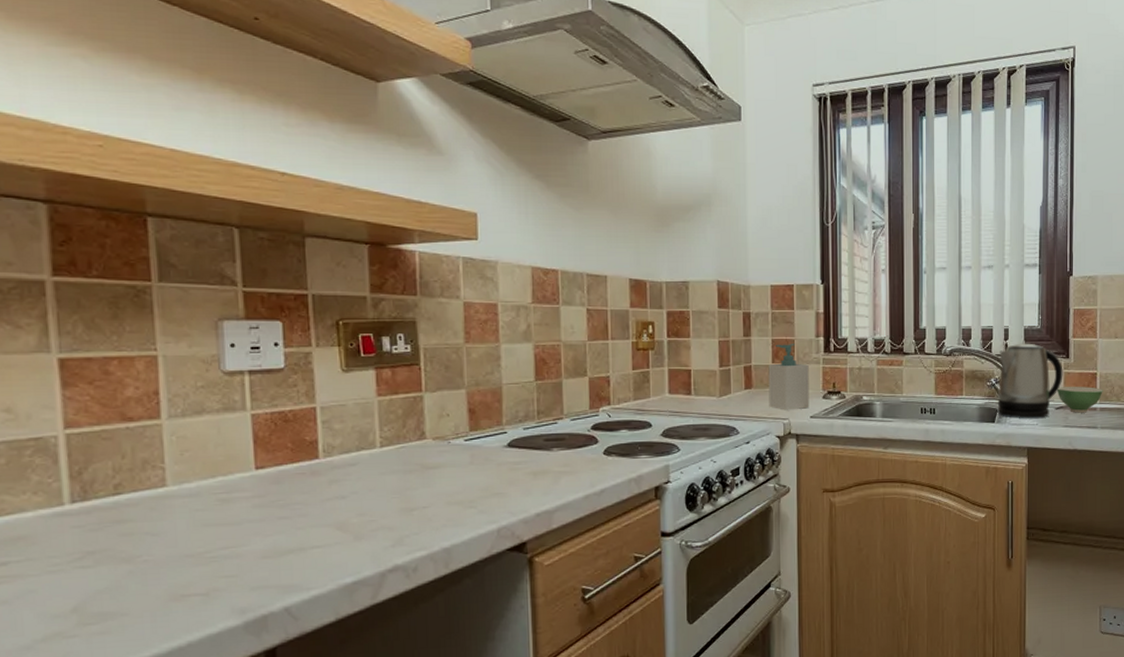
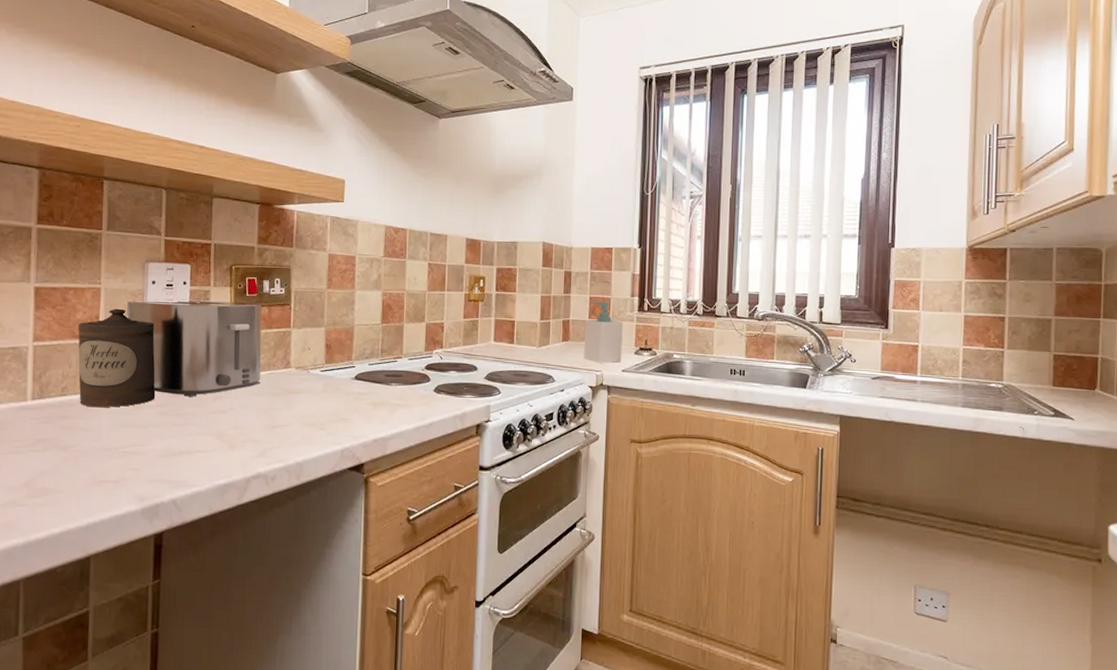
canister: none [129,380,250,506] -> present [78,308,156,408]
toaster: none [184,364,389,483] -> present [117,299,262,397]
kettle: present [997,343,1063,418] -> none [809,311,881,387]
bowl: present [1056,386,1104,413] -> none [873,356,926,385]

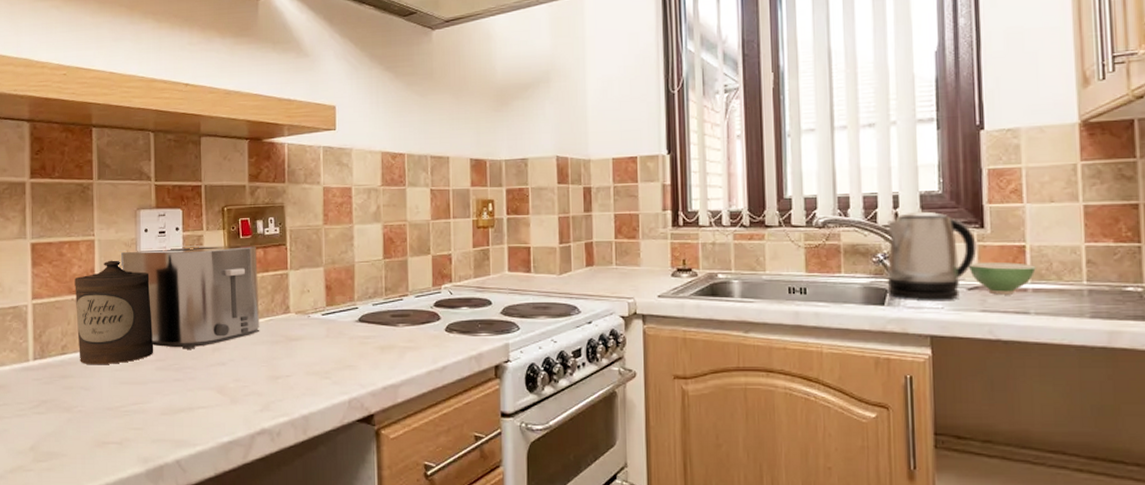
soap bottle: present [584,301,623,363] -> none [611,218,657,289]
kettle: none [809,311,881,387] -> present [887,211,977,300]
bowl: none [873,356,926,385] -> present [968,261,1038,295]

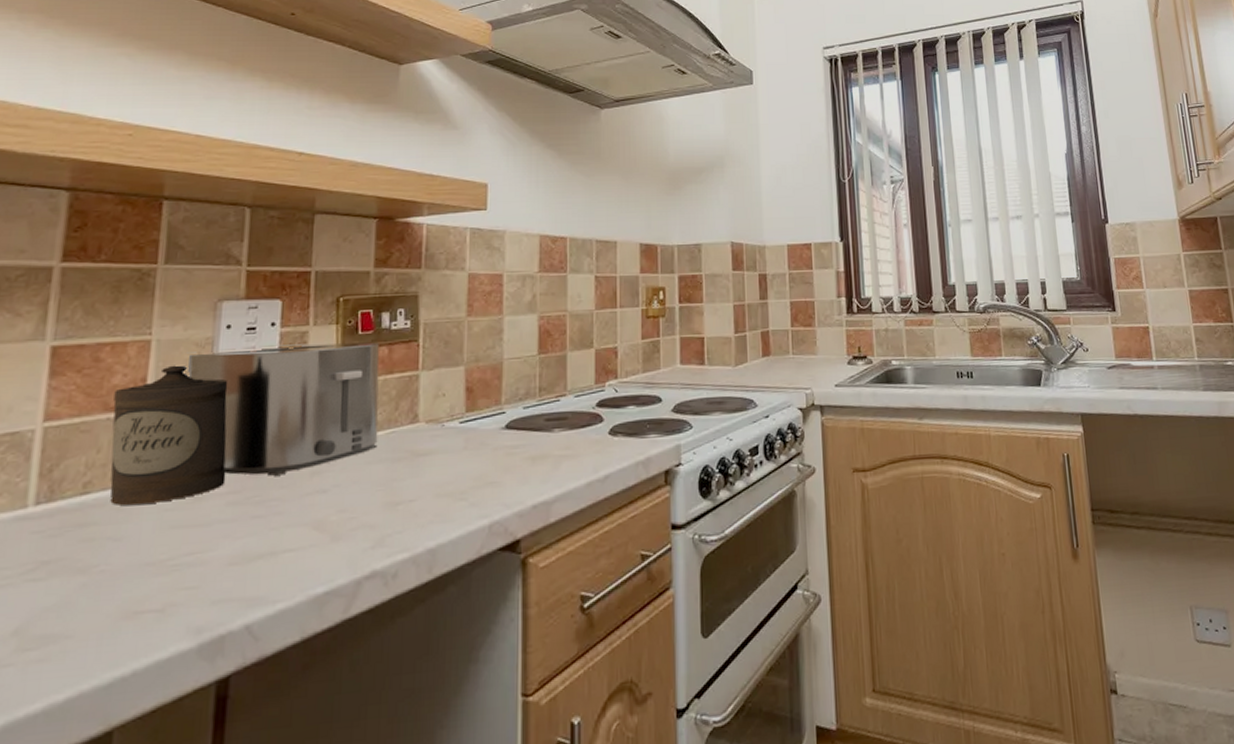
kettle: present [887,211,977,300] -> none [1038,296,1112,380]
bowl: present [968,261,1038,295] -> none [1106,342,1160,373]

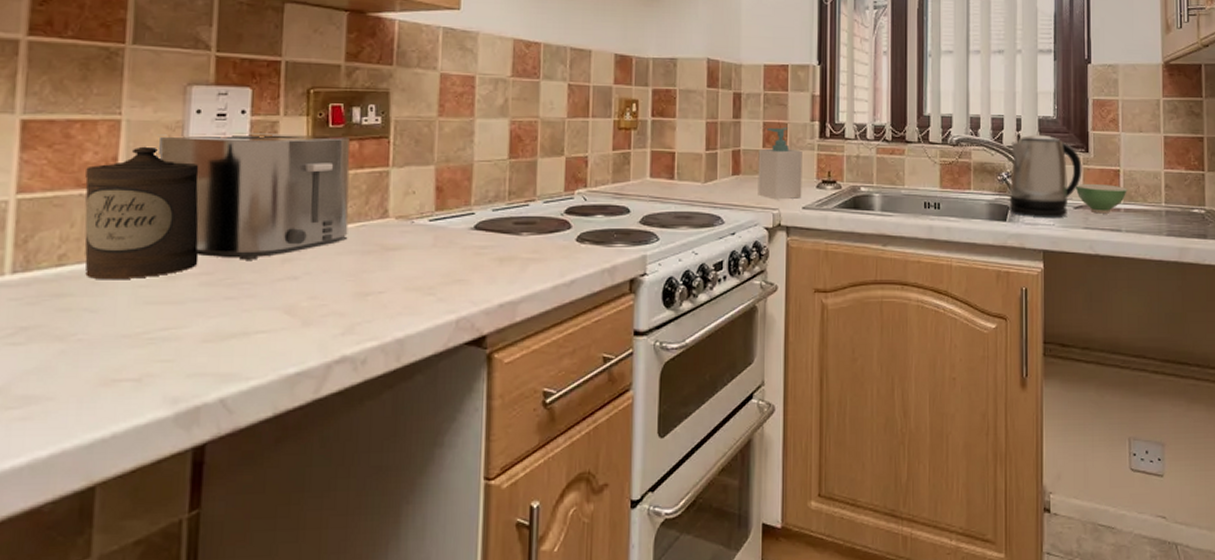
soap bottle: none [787,306,834,379] -> present [758,127,802,200]
kettle: none [1038,296,1112,380] -> present [1009,134,1082,217]
bowl: none [1106,342,1160,373] -> present [1075,183,1128,214]

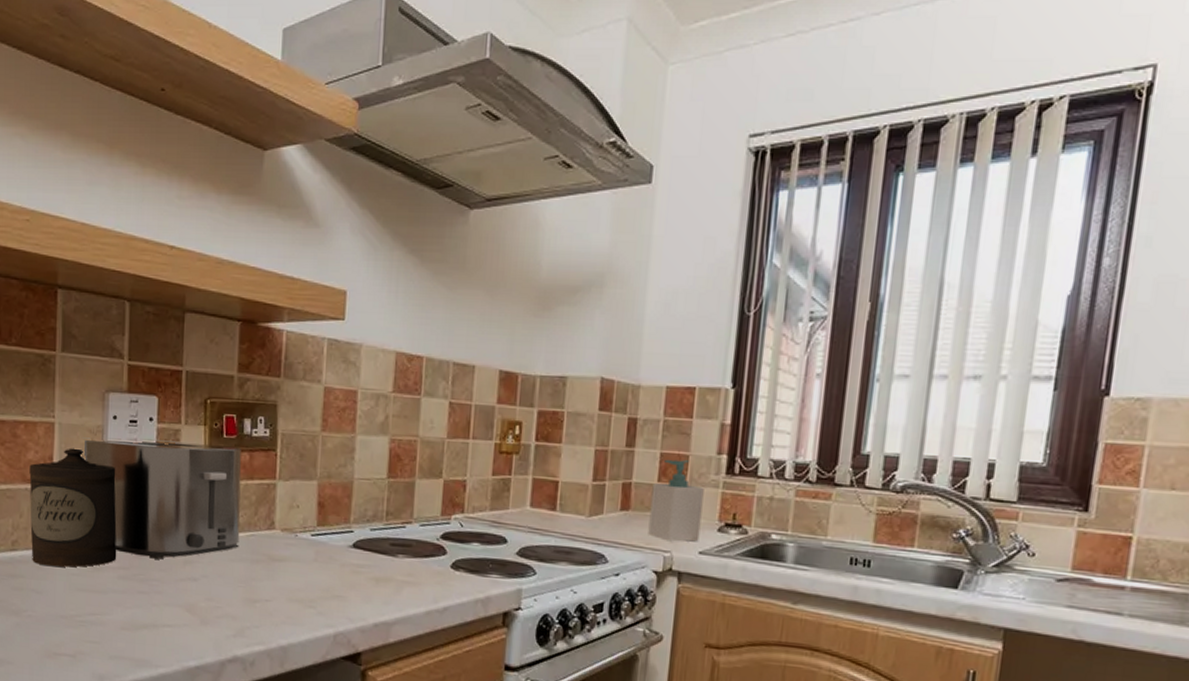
kettle: present [1009,134,1082,217] -> none [963,484,1076,591]
bowl: present [1075,183,1128,214] -> none [1061,550,1142,592]

